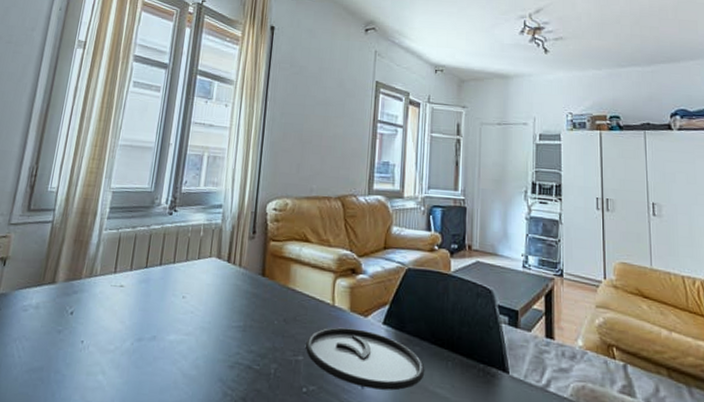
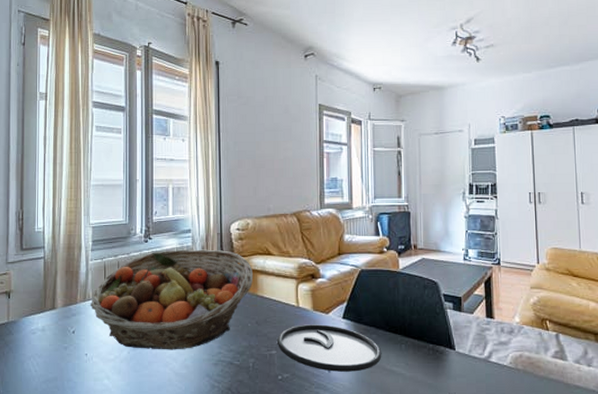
fruit basket: none [95,226,287,346] -> present [89,249,254,350]

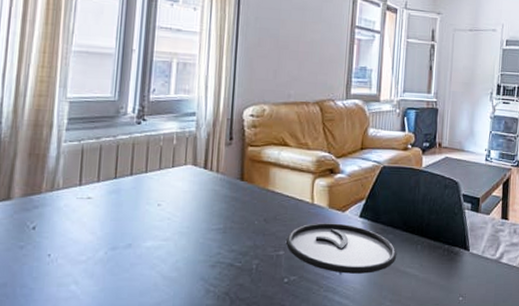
fruit basket: present [89,249,254,350] -> none [58,135,266,250]

